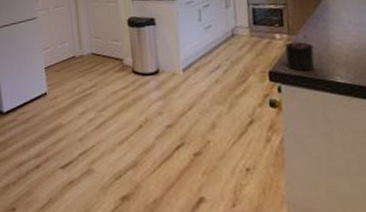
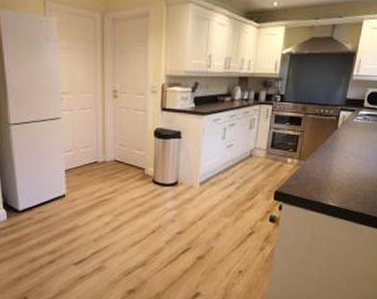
candle: present [284,34,315,71] -> none [291,161,317,194]

